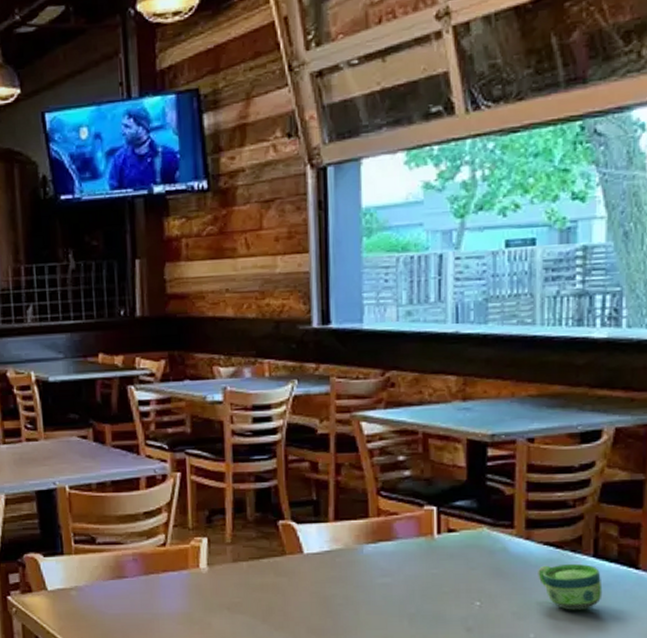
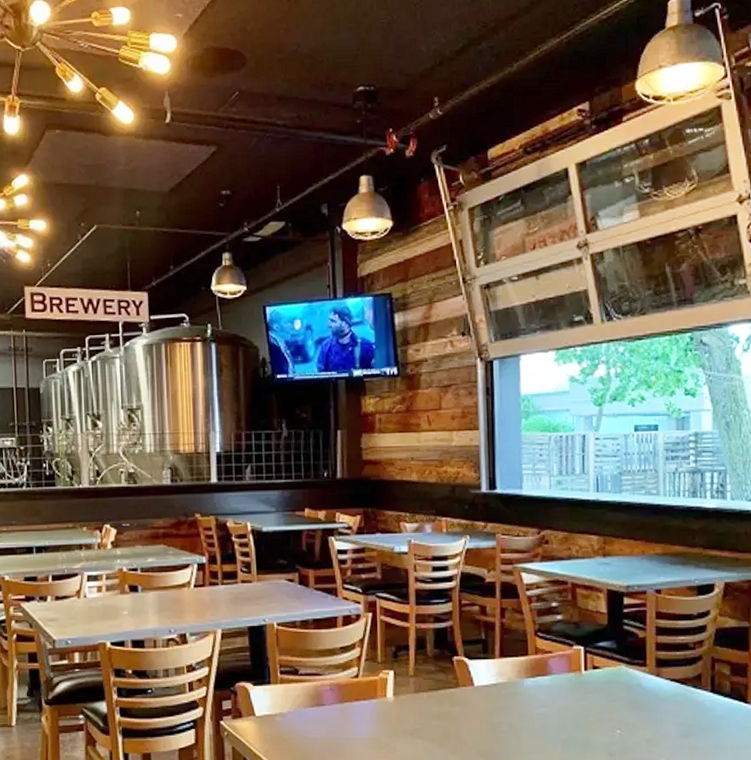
cup: present [538,563,603,610] -> none [667,697,719,738]

